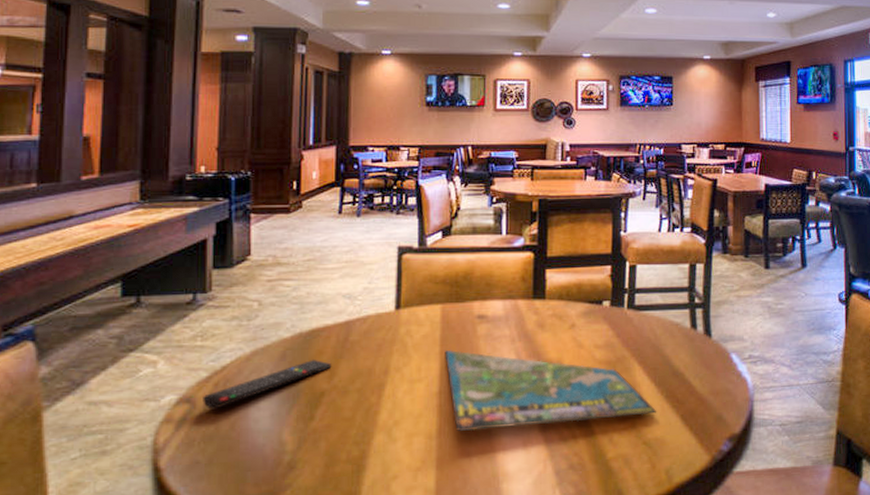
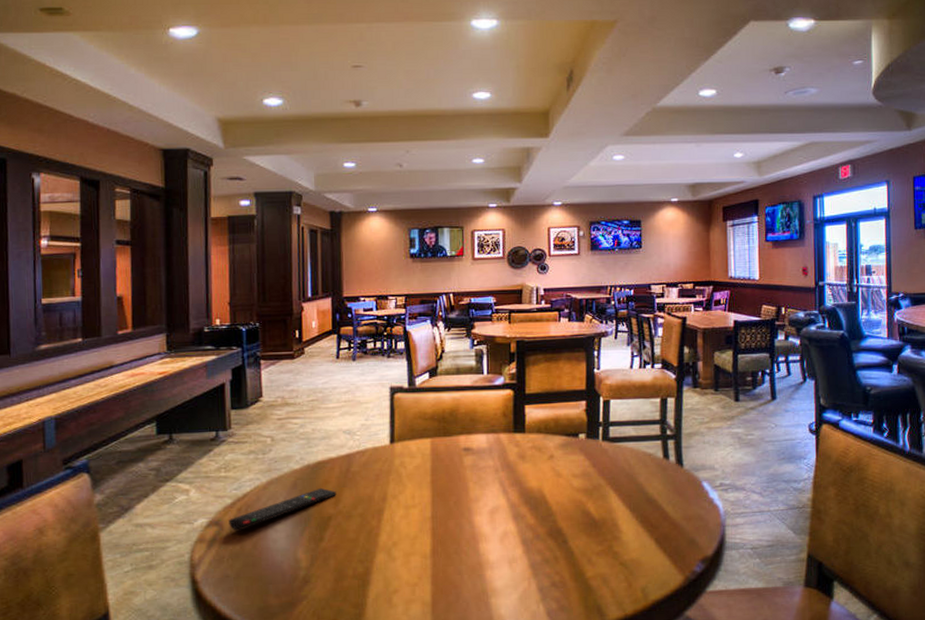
board game: present [445,349,657,432] -> none [435,479,633,552]

